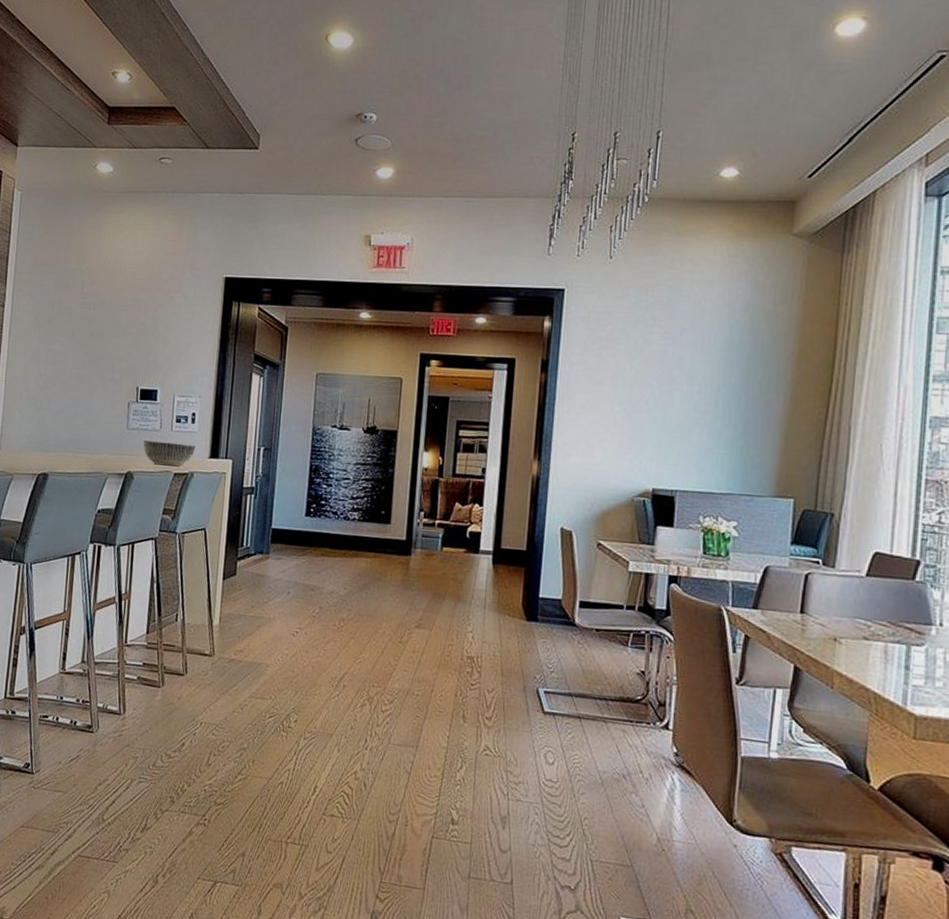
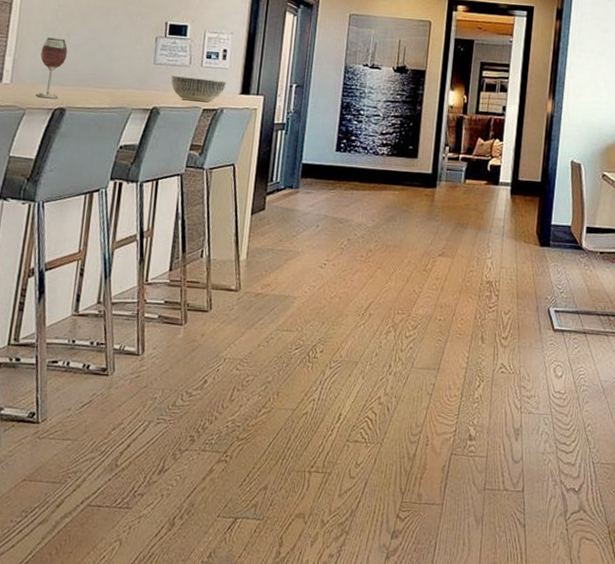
wineglass: none [22,405,48,464] -> present [37,37,68,99]

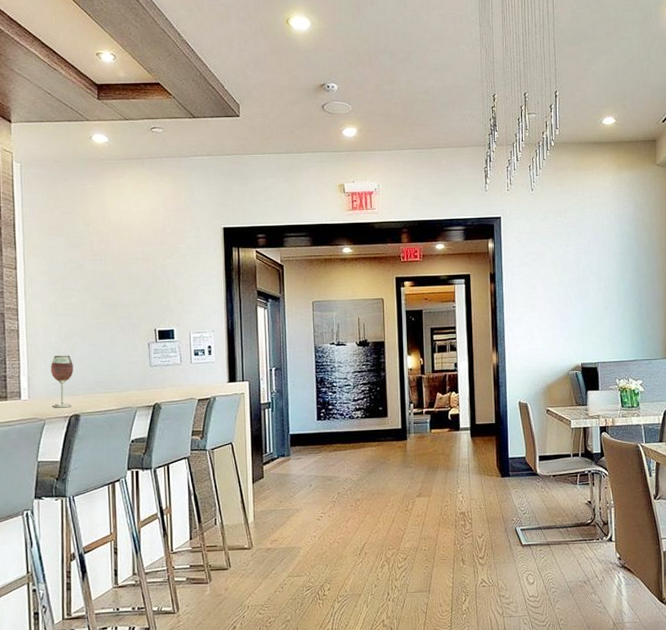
bowl: present [171,76,226,103] -> none [166,373,214,394]

